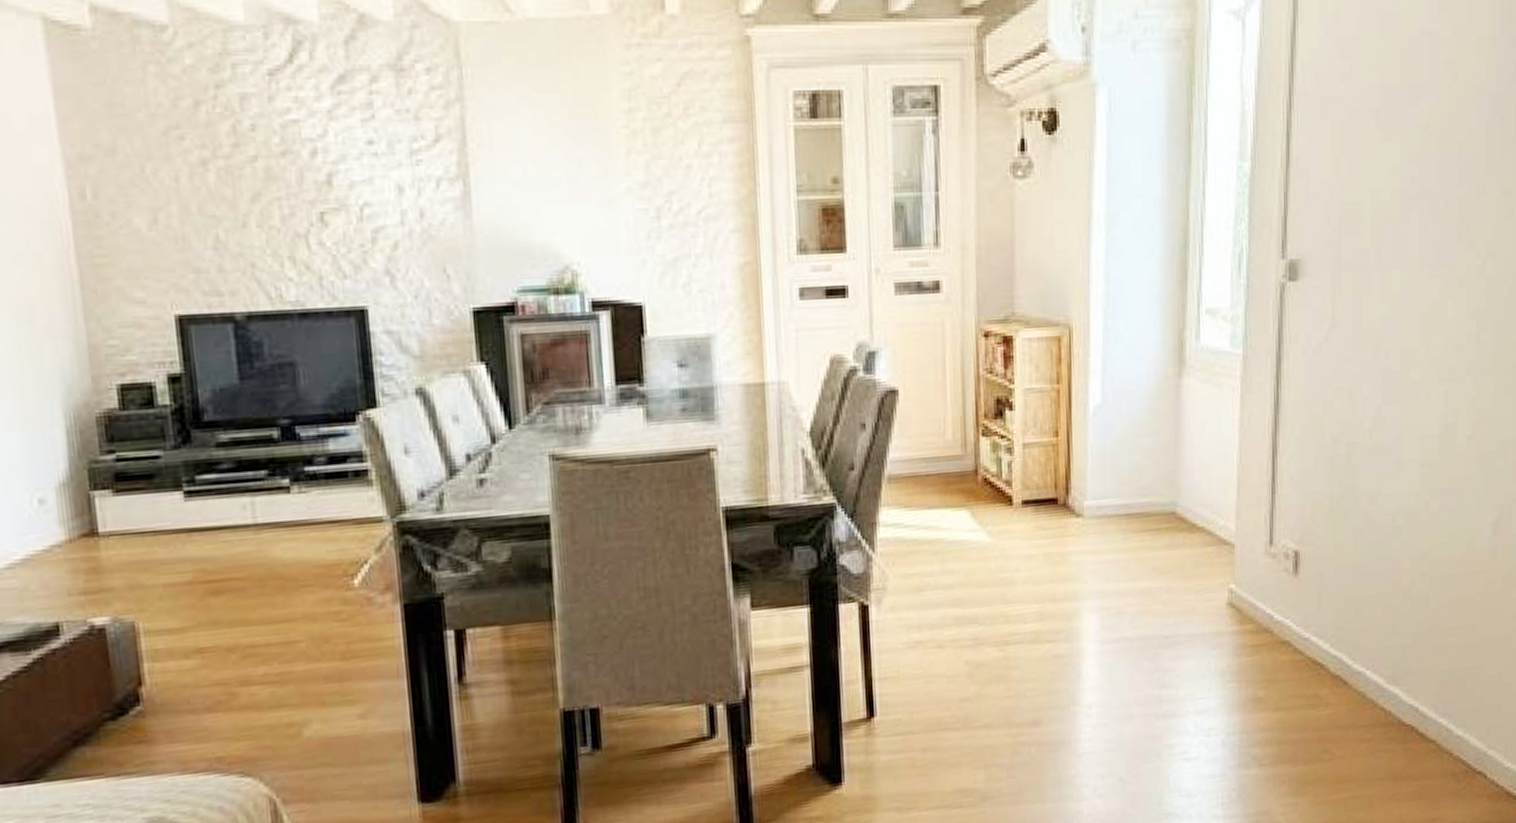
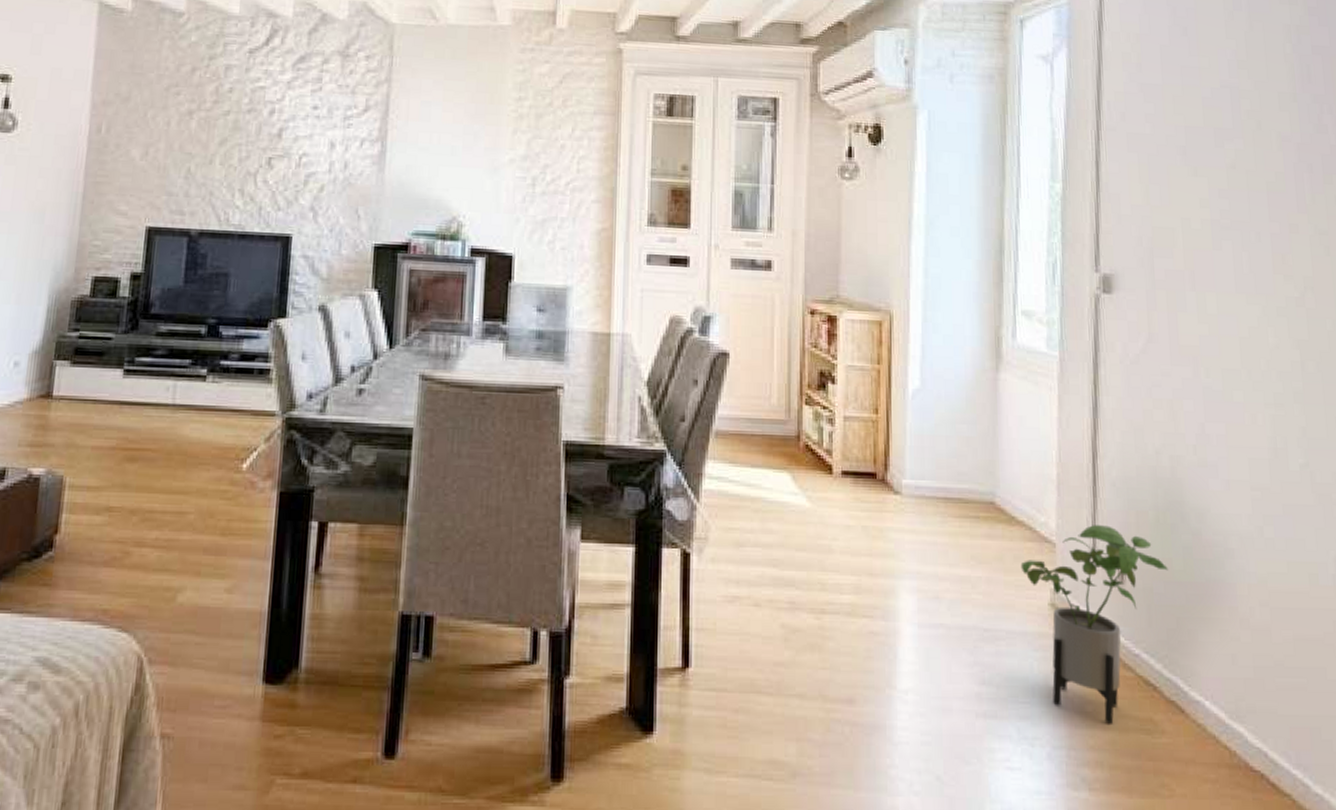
house plant: none [1200,520,1339,705] -> present [1020,525,1168,724]

